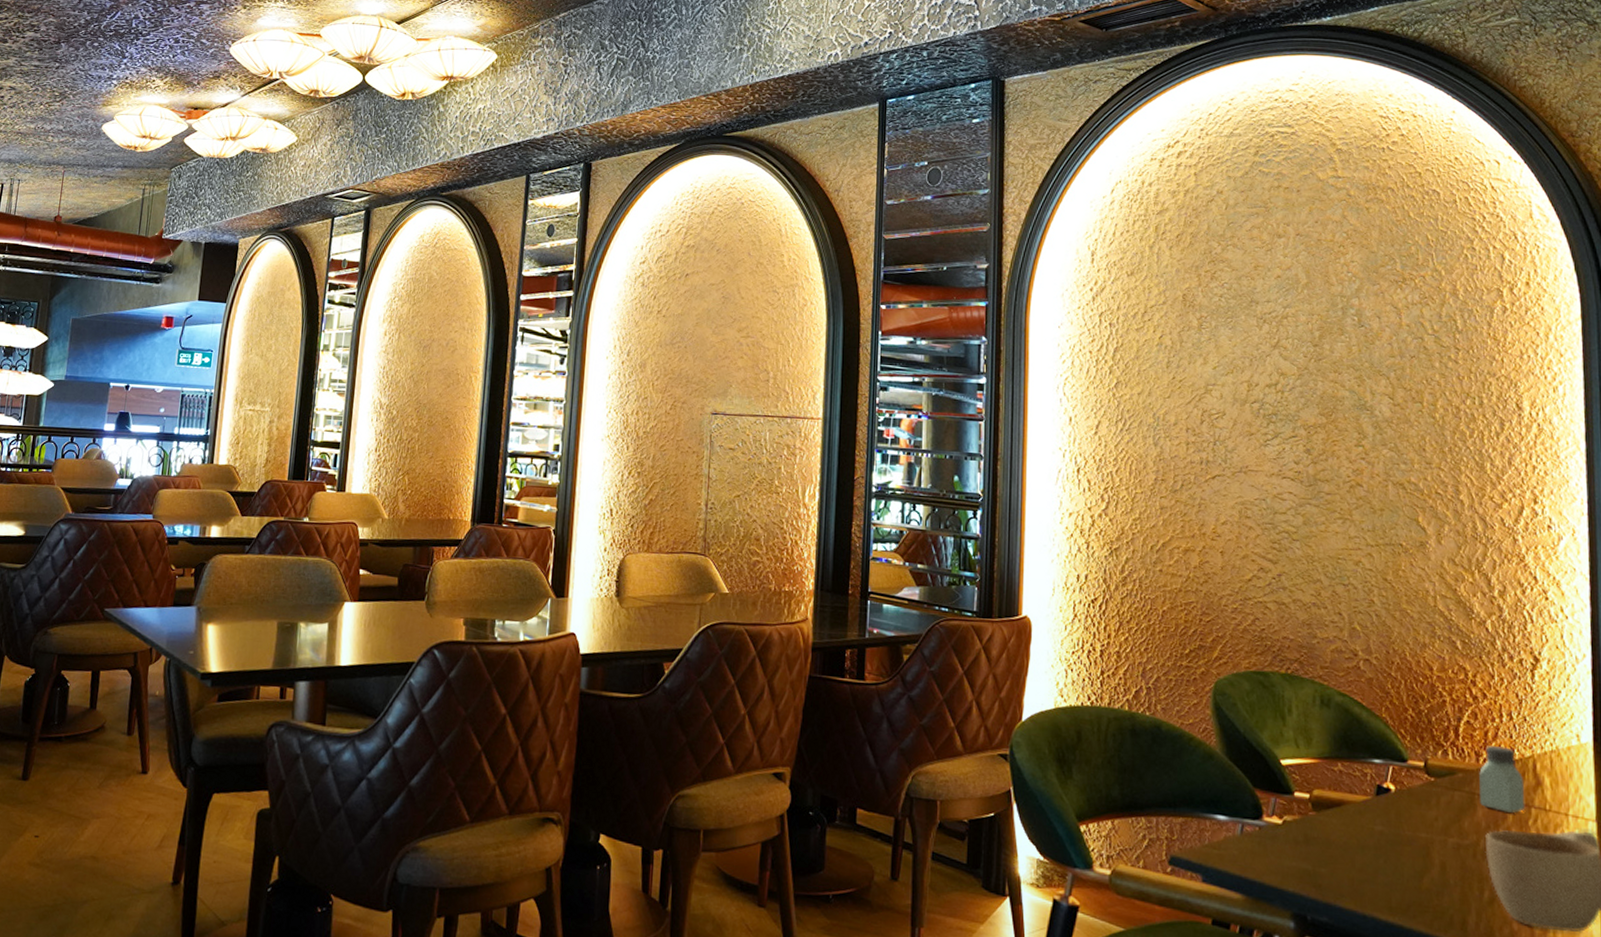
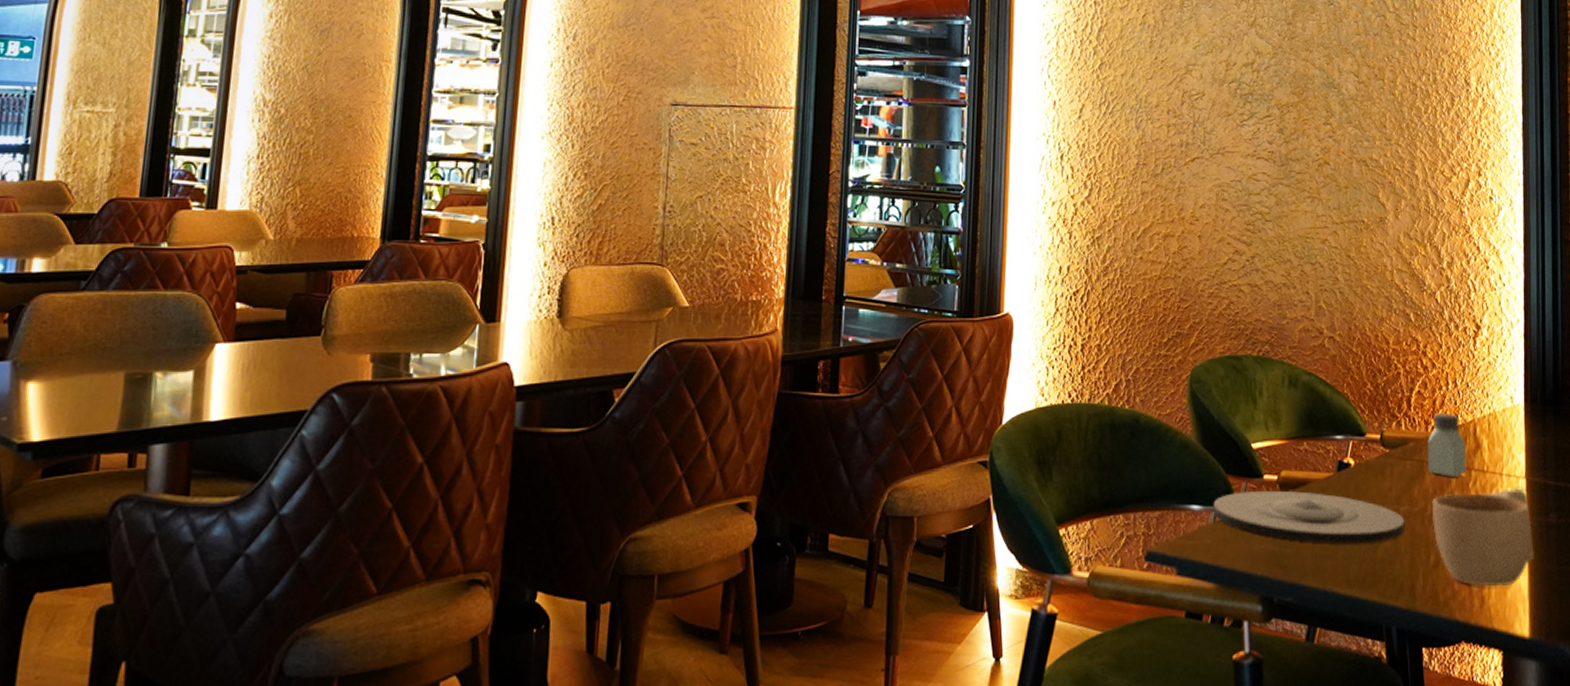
plate: none [1239,806,1454,872] -> present [1213,490,1405,544]

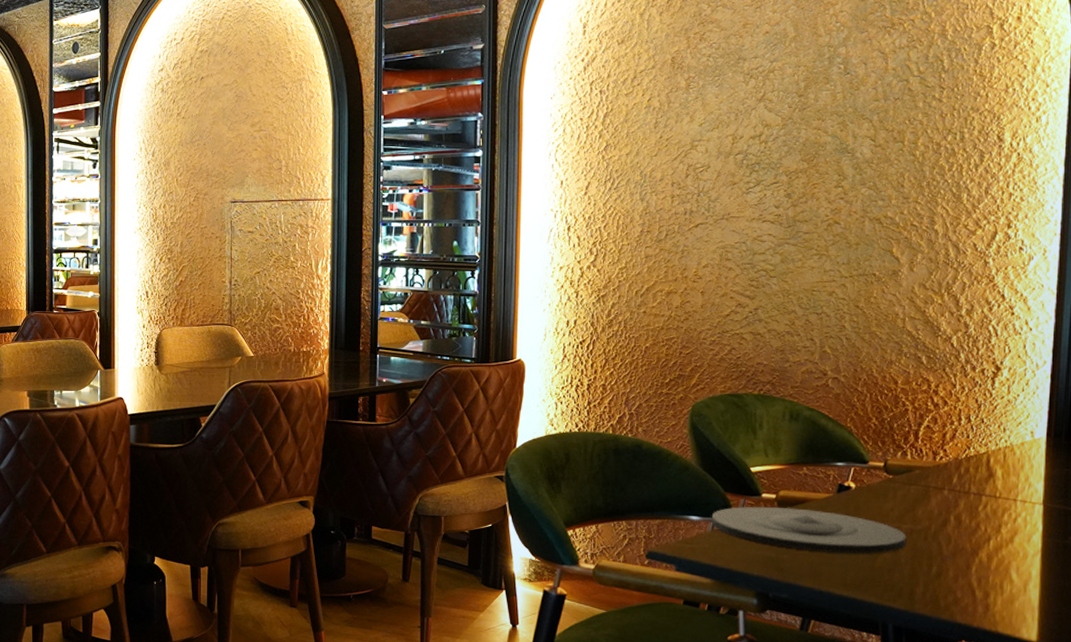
saltshaker: present [1428,414,1467,477] -> none [934,446,978,501]
cup: present [1431,488,1534,587] -> none [935,513,1048,597]

